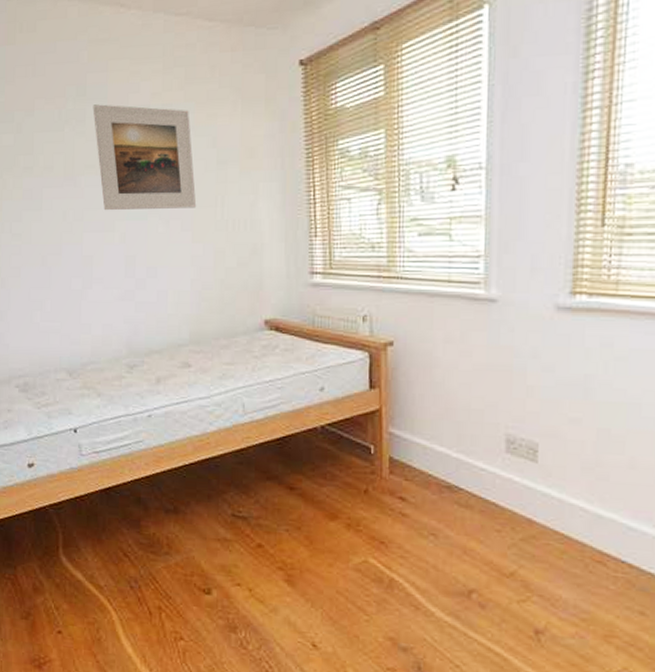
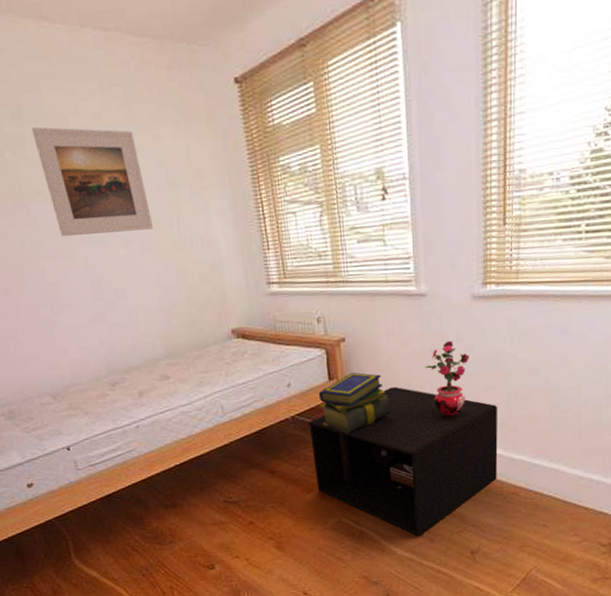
nightstand: none [340,406,583,597] -> present [308,387,498,536]
stack of books: none [355,383,444,455] -> present [318,372,392,434]
potted plant: none [489,357,548,452] -> present [424,340,469,418]

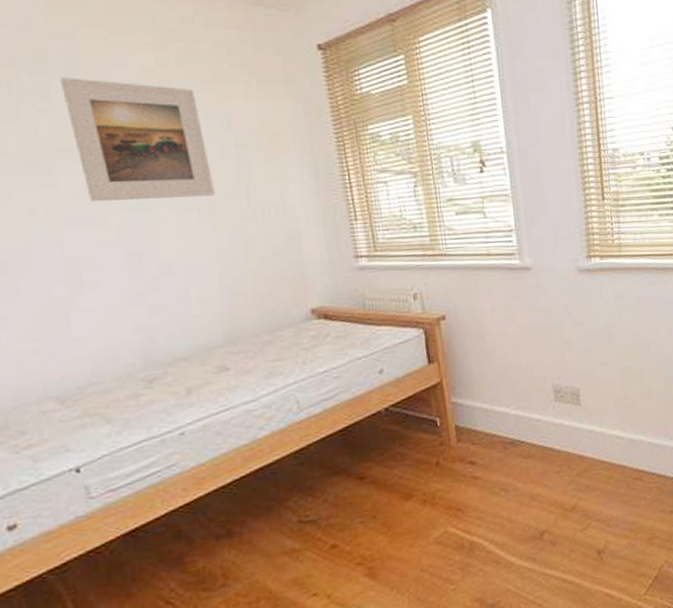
nightstand: present [308,387,498,536] -> none [405,368,618,540]
stack of books: present [318,372,392,434] -> none [416,353,501,425]
potted plant: present [424,340,469,418] -> none [533,315,580,399]

